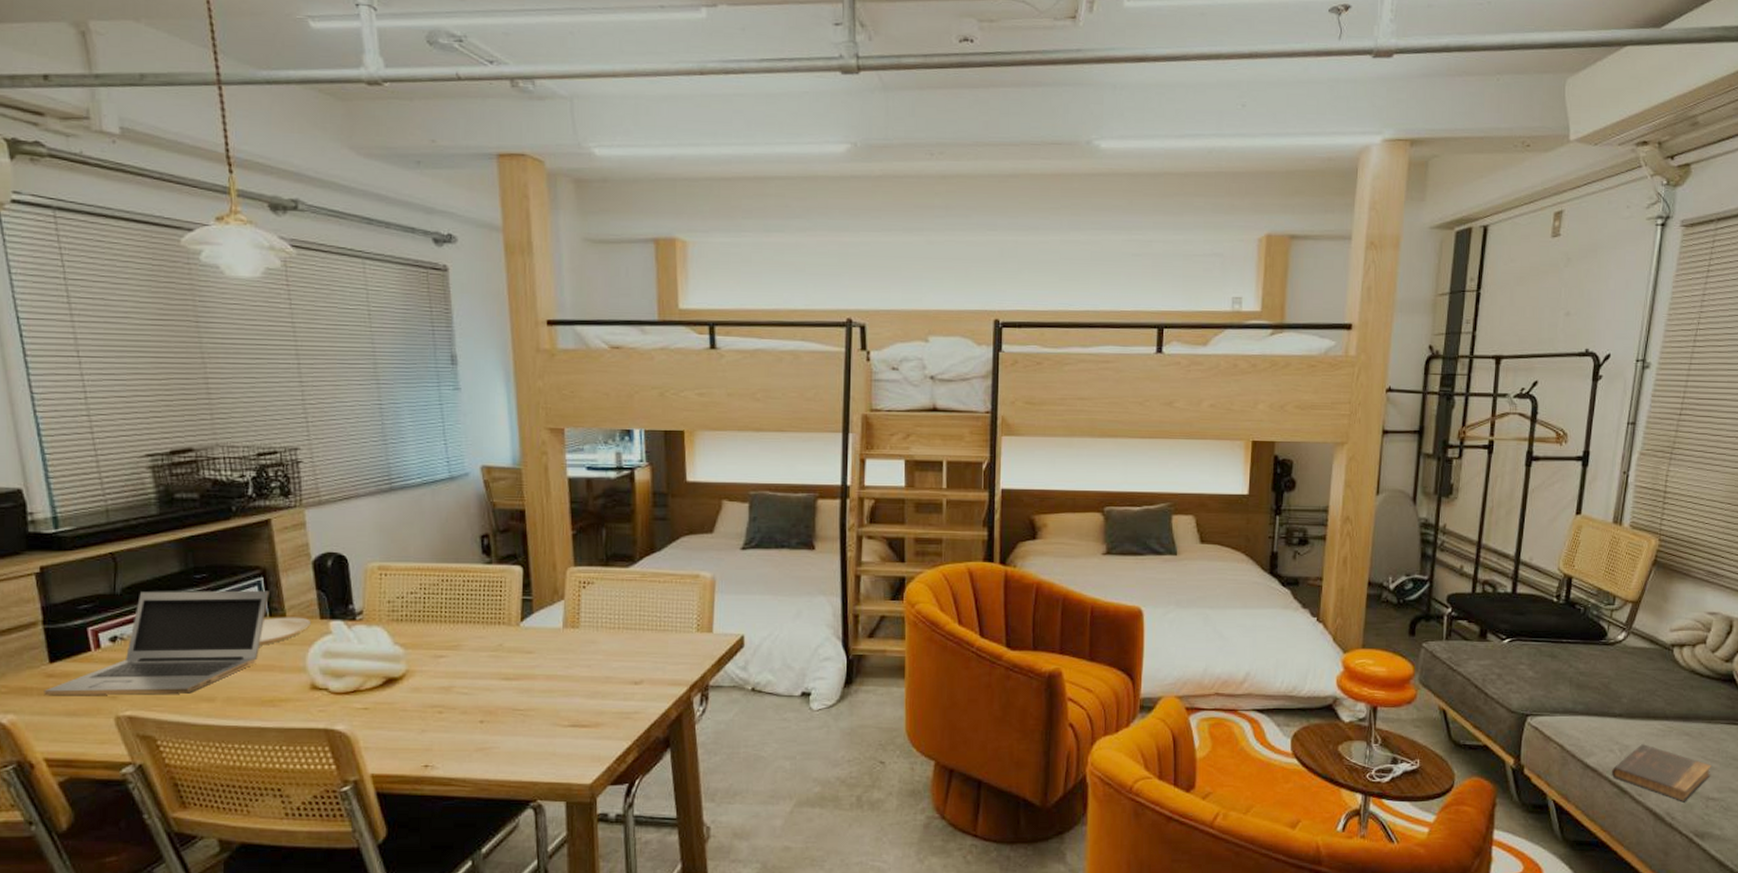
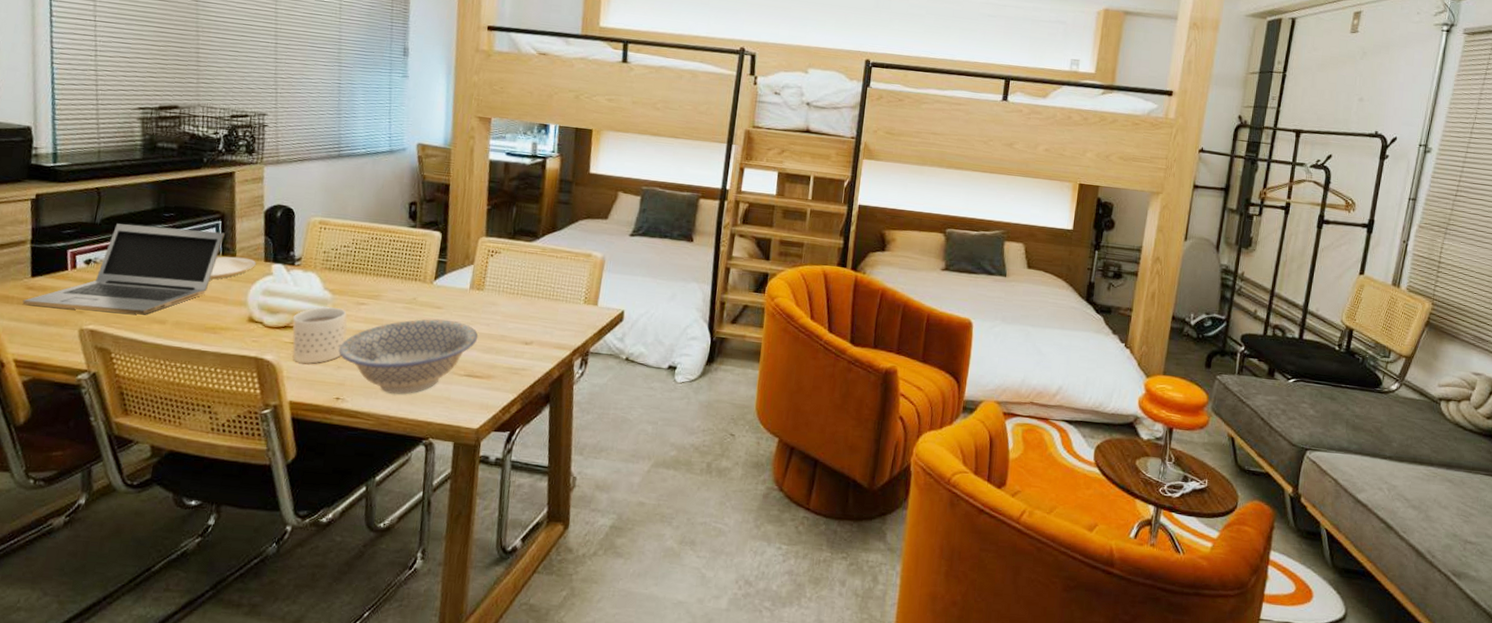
mug: none [362,664,427,731] -> present [292,307,348,364]
bowl: none [420,666,579,756] -> present [338,319,478,395]
book: present [1611,744,1711,803] -> none [1379,486,1470,543]

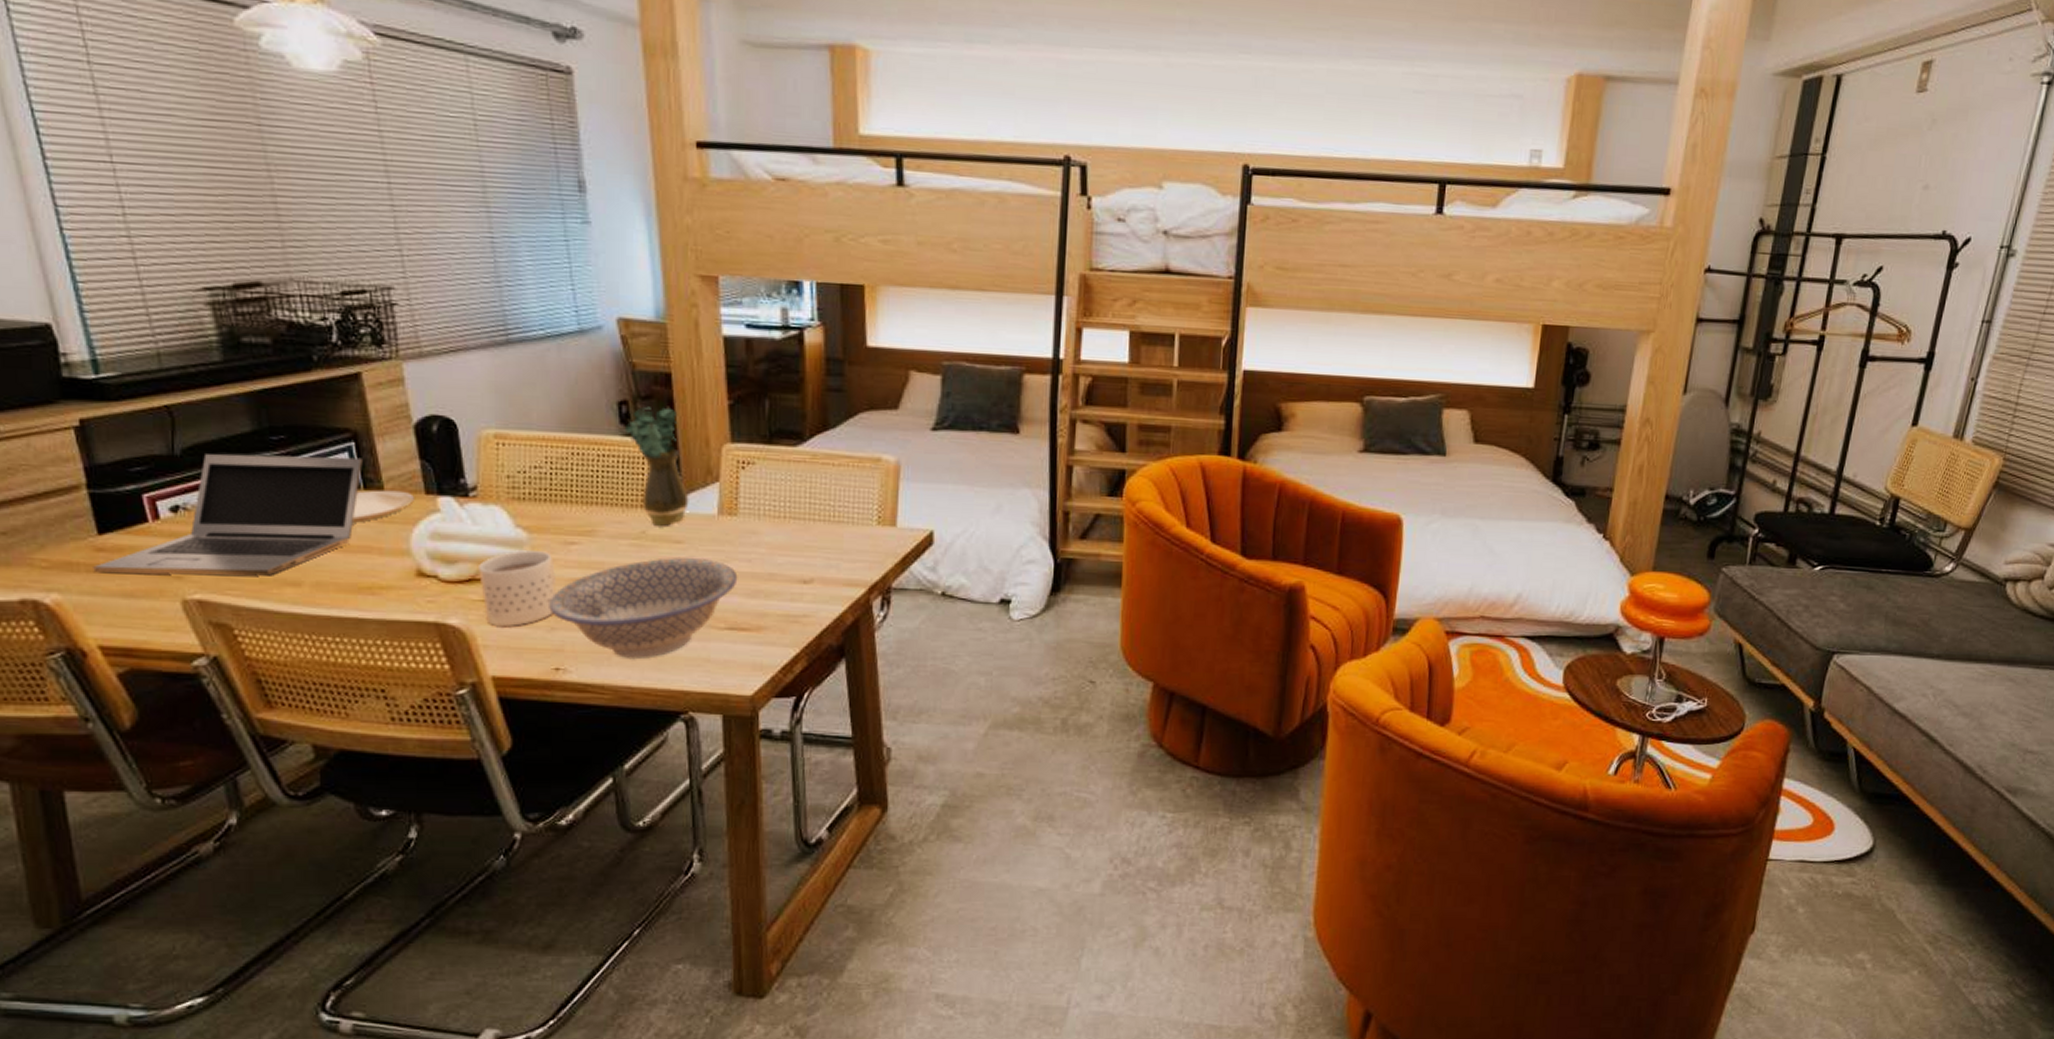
vase: none [411,204,451,295] -> present [624,403,689,526]

